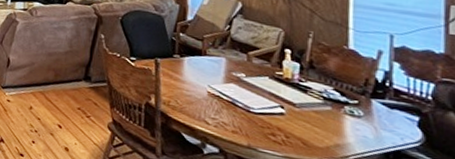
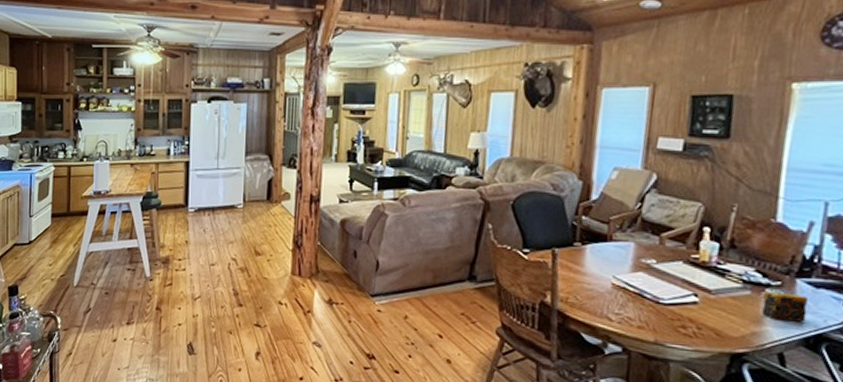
candle: none [343,109,385,139] -> present [762,292,809,322]

